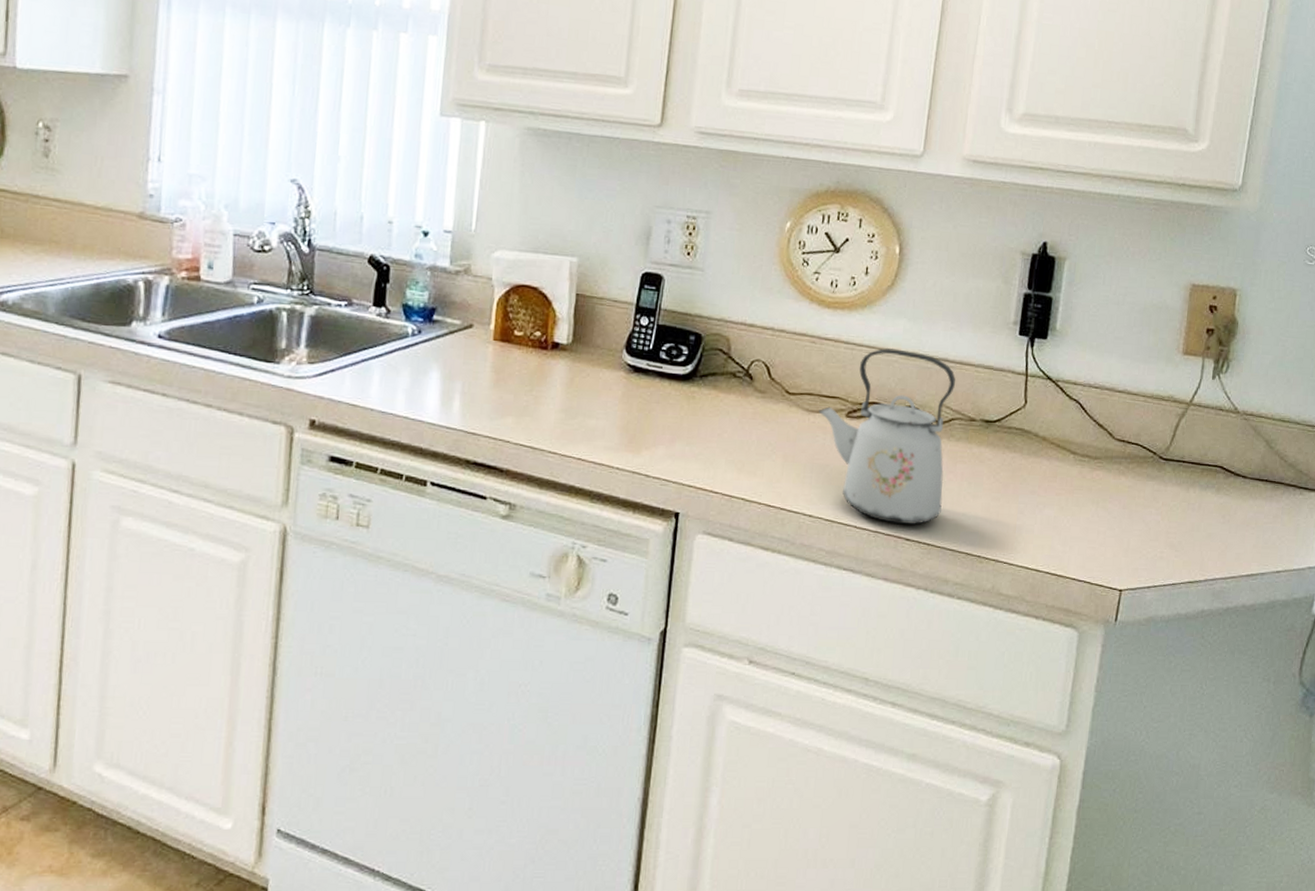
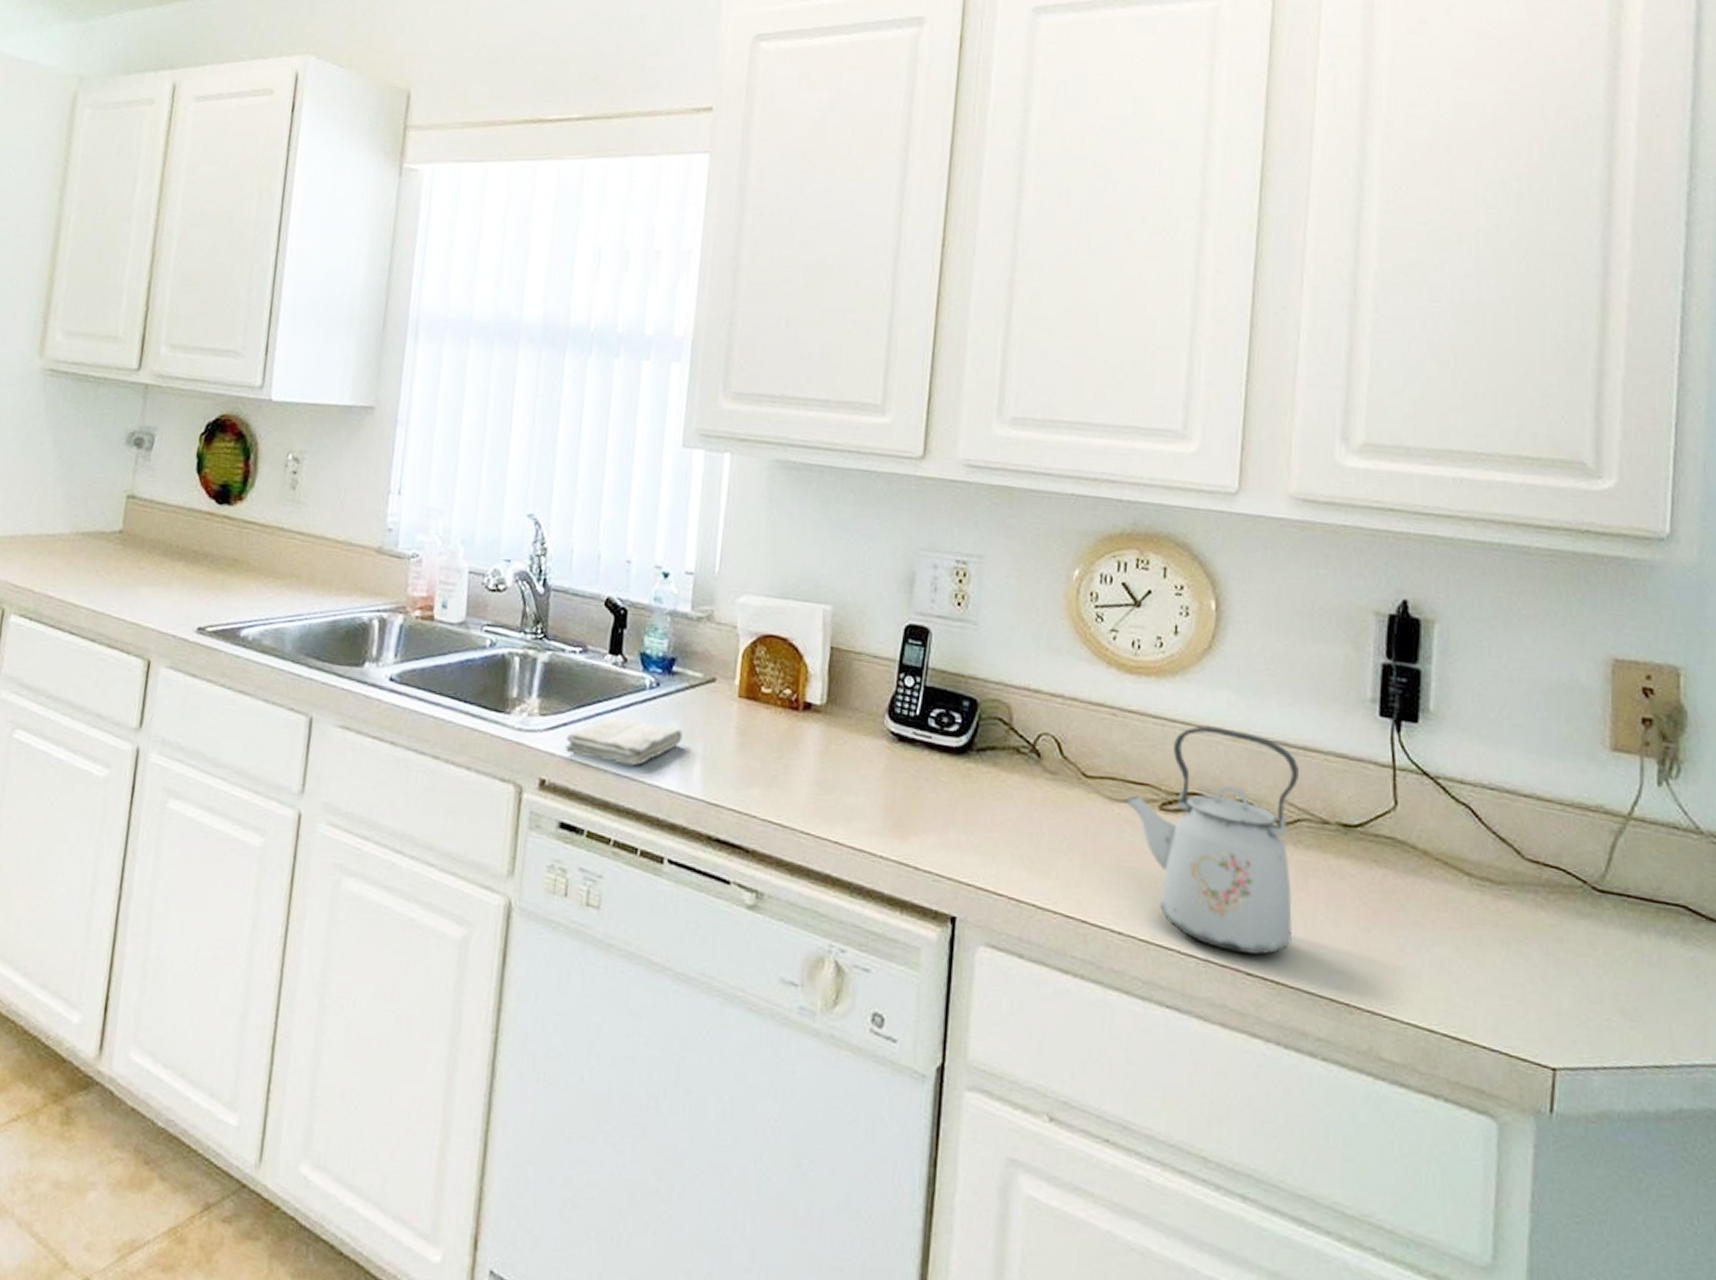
washcloth: none [333,361,443,404] -> present [565,716,683,766]

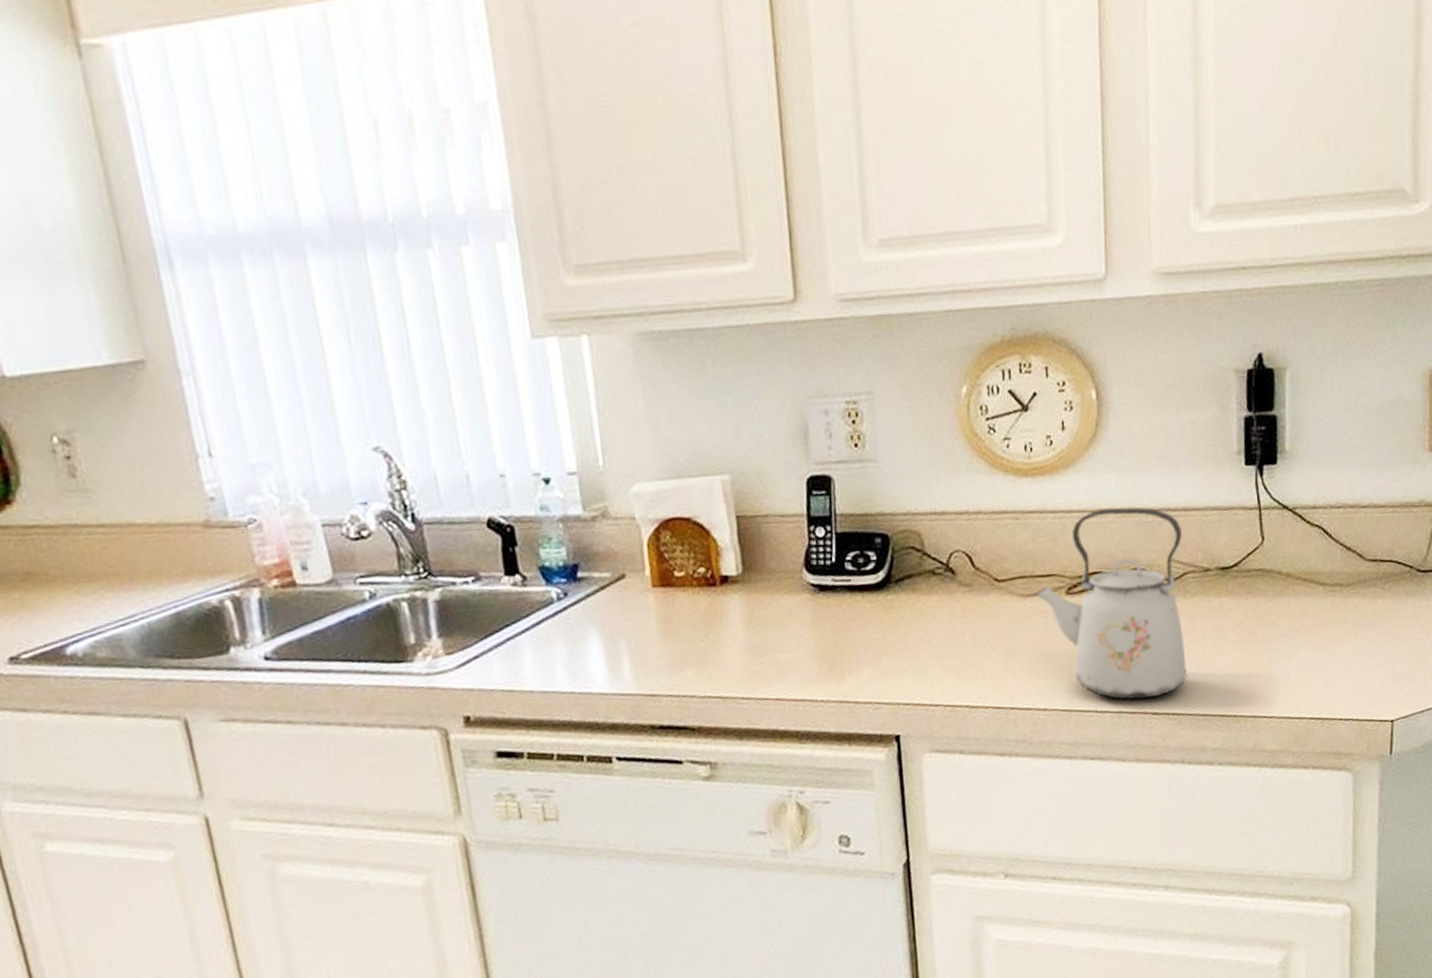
washcloth: present [565,716,683,766] -> none [481,632,604,685]

